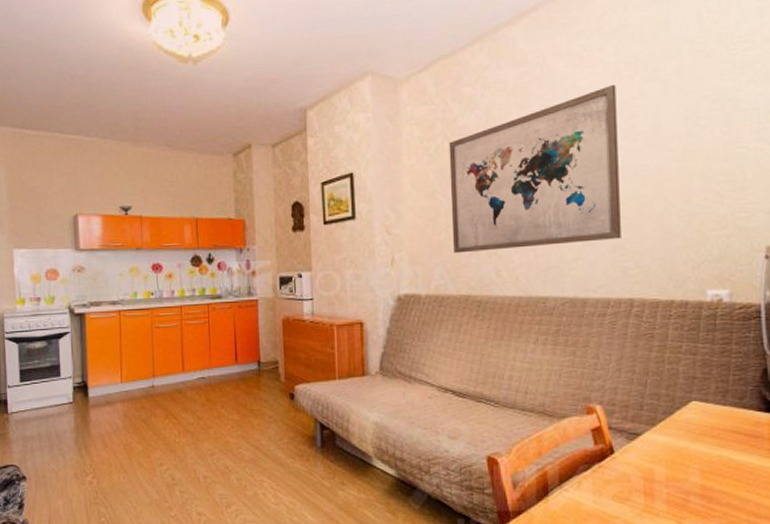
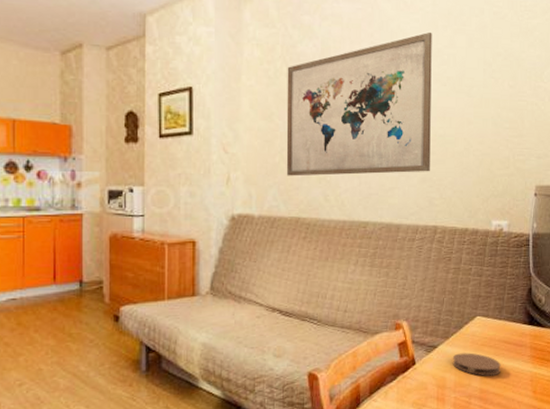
coaster: none [661,442,729,471] -> present [452,353,501,376]

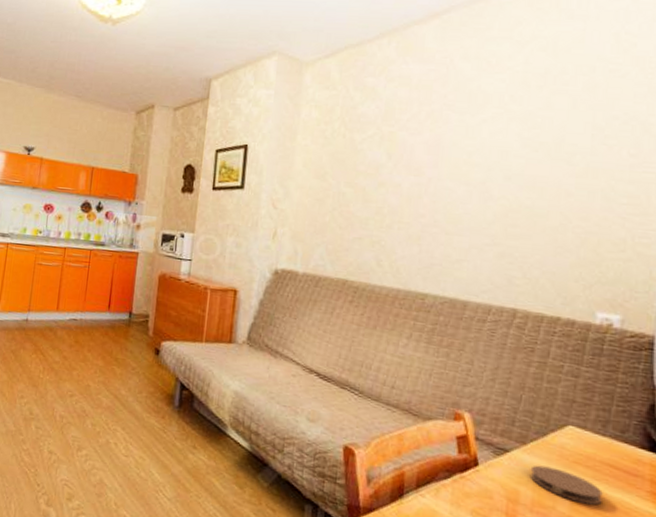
wall art: present [286,31,432,177] -> none [336,92,522,247]

